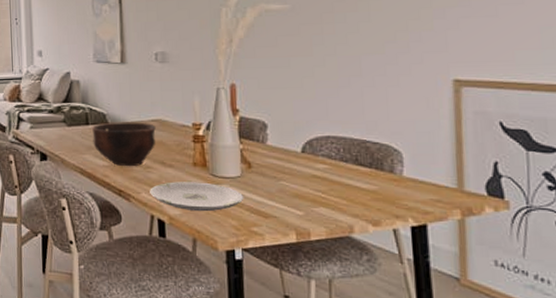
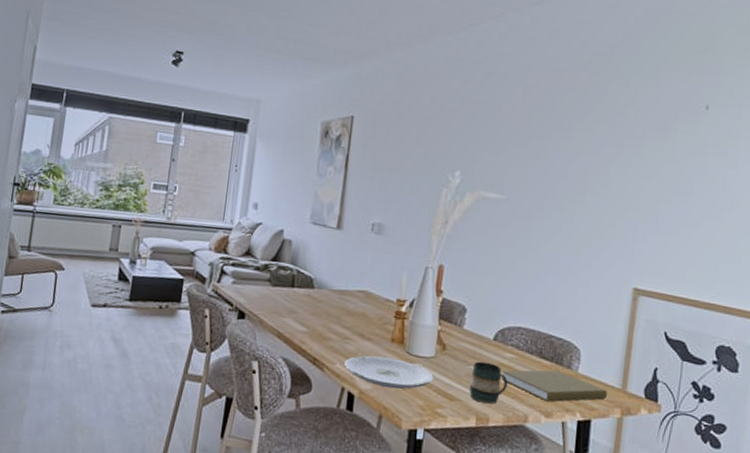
bowl: present [91,122,156,167] -> none [295,287,361,337]
mug: none [283,175,325,218] -> present [469,361,508,404]
book: none [317,175,443,210] -> present [501,369,608,402]

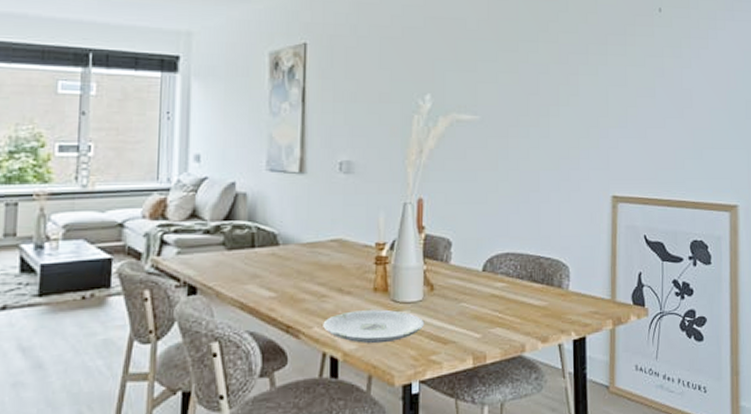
mug: present [469,361,508,404] -> none [462,296,501,340]
book: present [501,369,608,402] -> none [495,291,599,326]

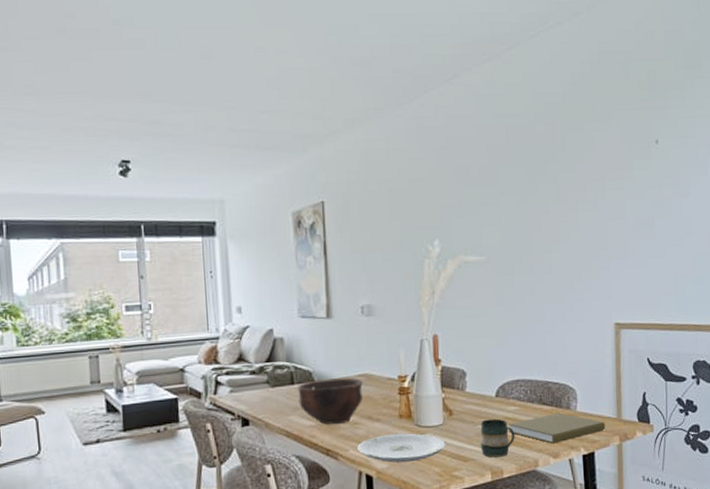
bowl: none [257,243,335,297] -> present [296,378,363,425]
mug: none [462,296,501,340] -> present [480,418,515,458]
book: none [495,291,599,326] -> present [508,412,606,444]

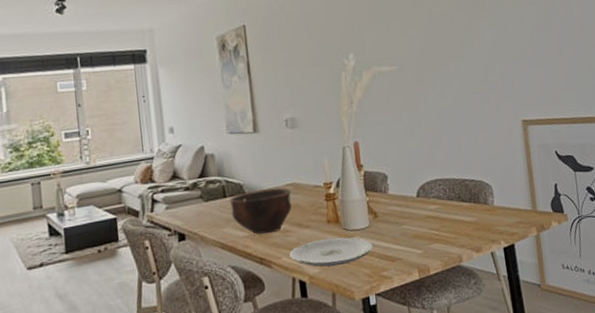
mug: present [480,418,515,458] -> none [405,218,438,256]
book: present [508,412,606,444] -> none [431,208,523,239]

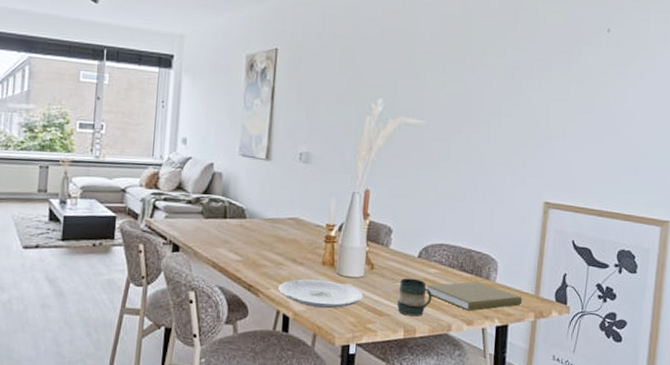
bowl: present [229,188,292,235] -> none [228,217,292,263]
mug: none [405,218,438,256] -> present [396,278,432,317]
book: none [431,208,523,239] -> present [426,281,523,311]

